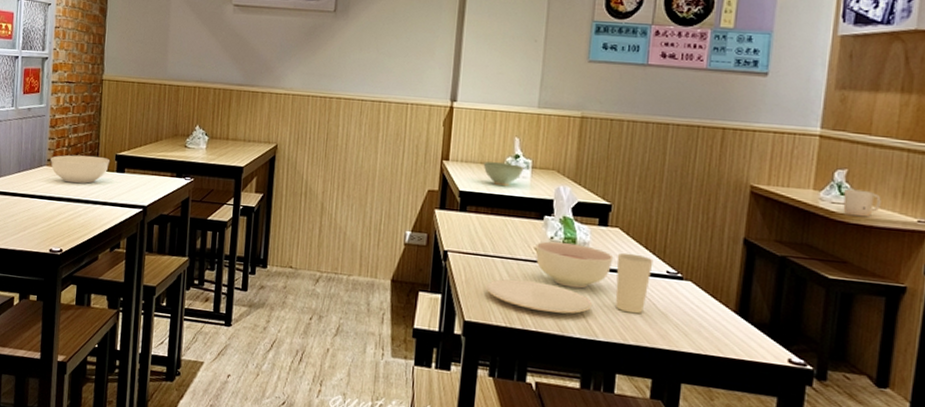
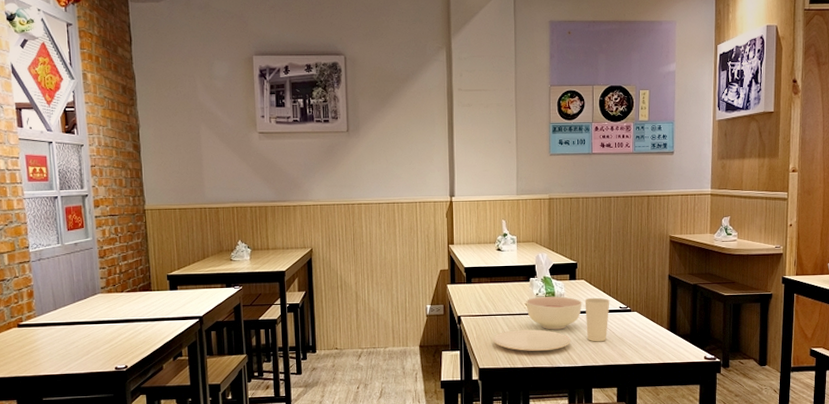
bowl: present [49,155,111,184] -> none [103,278,163,306]
bowl: present [483,161,524,187] -> none [480,241,512,260]
mug: present [843,189,881,217] -> none [729,230,752,249]

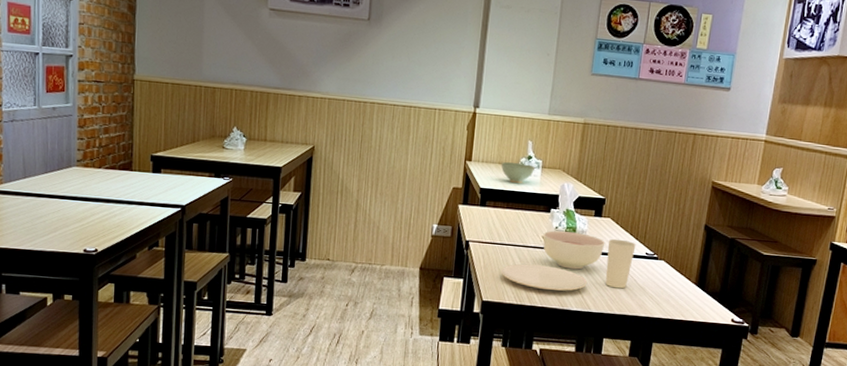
bowl: none [480,241,512,260] -> present [501,162,536,184]

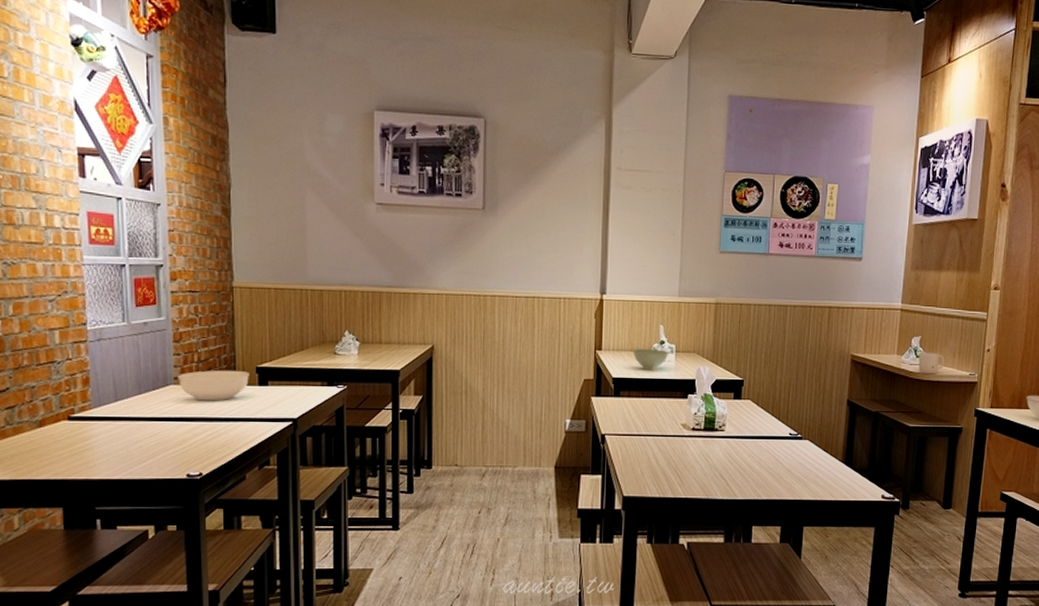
bowl: none [79,155,146,185] -> present [176,370,251,401]
plate: present [501,263,588,291] -> none [640,454,732,479]
bowl: present [543,230,606,270] -> none [682,417,747,456]
cup: present [605,238,636,289] -> none [749,421,779,473]
mug: none [777,183,805,206] -> present [918,352,945,374]

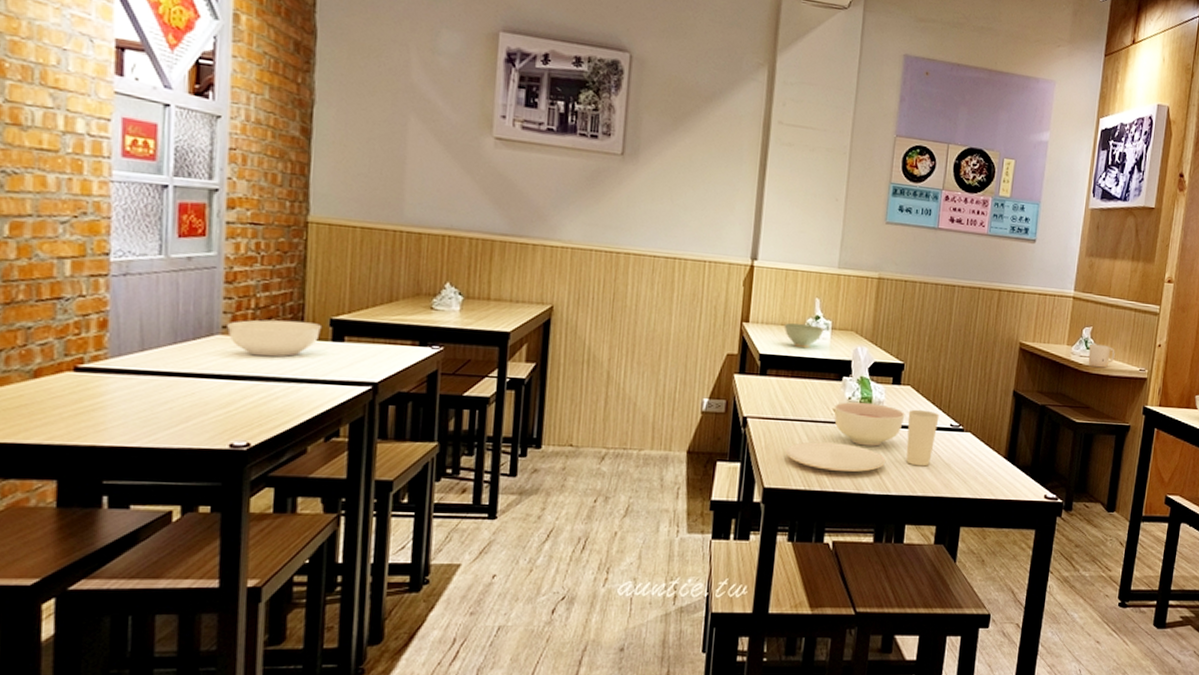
plate: none [640,454,732,479] -> present [785,441,886,472]
bowl: none [682,417,747,456] -> present [834,402,905,447]
cup: none [749,421,779,473] -> present [906,409,940,467]

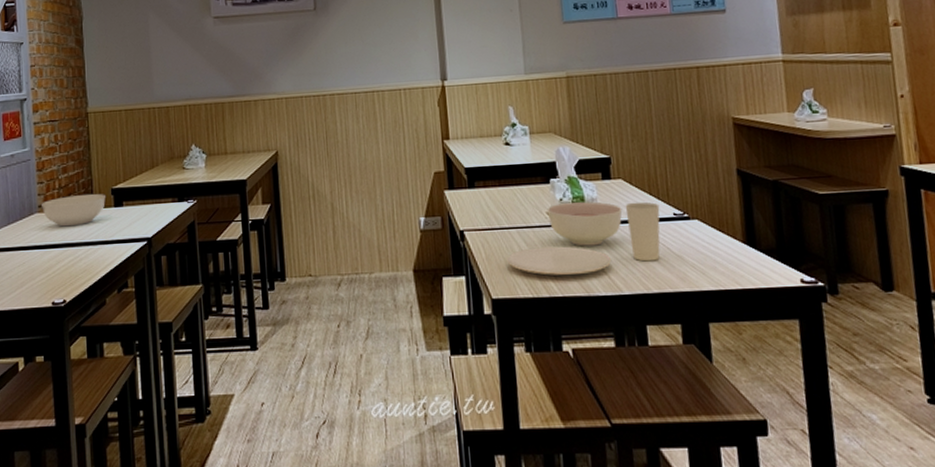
bowl: present [784,323,824,349] -> none [483,132,523,157]
mug: present [1088,344,1115,368] -> none [815,105,849,131]

